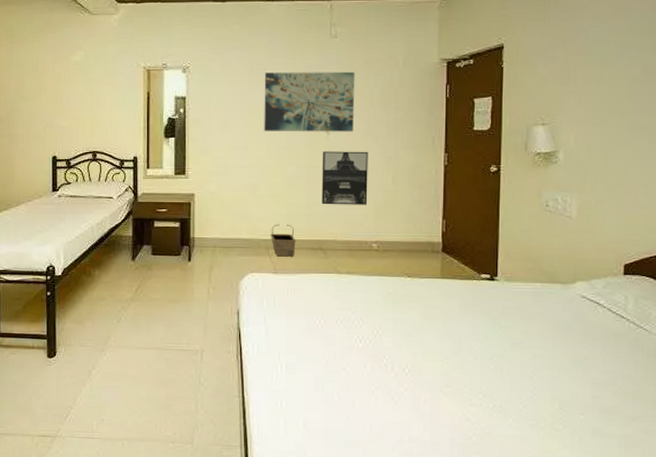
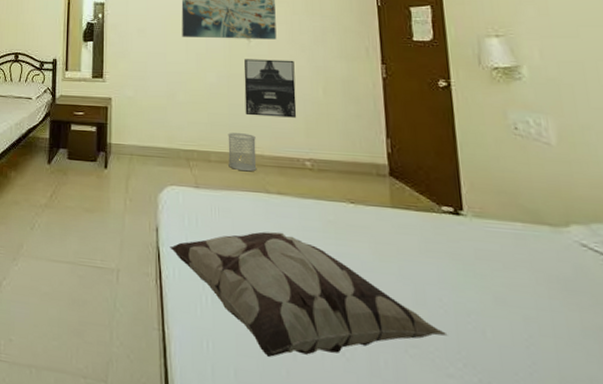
decorative pillow: none [250,306,475,407] -> present [170,231,448,357]
basket: present [270,224,296,257] -> none [190,133,219,171]
wastebasket: none [304,221,330,256] -> present [227,133,257,172]

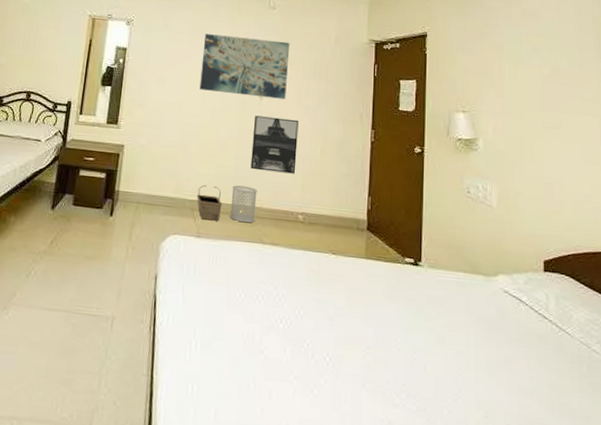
decorative pillow: present [170,231,448,357] -> none [166,279,398,397]
basket: none [190,133,219,171] -> present [196,185,222,221]

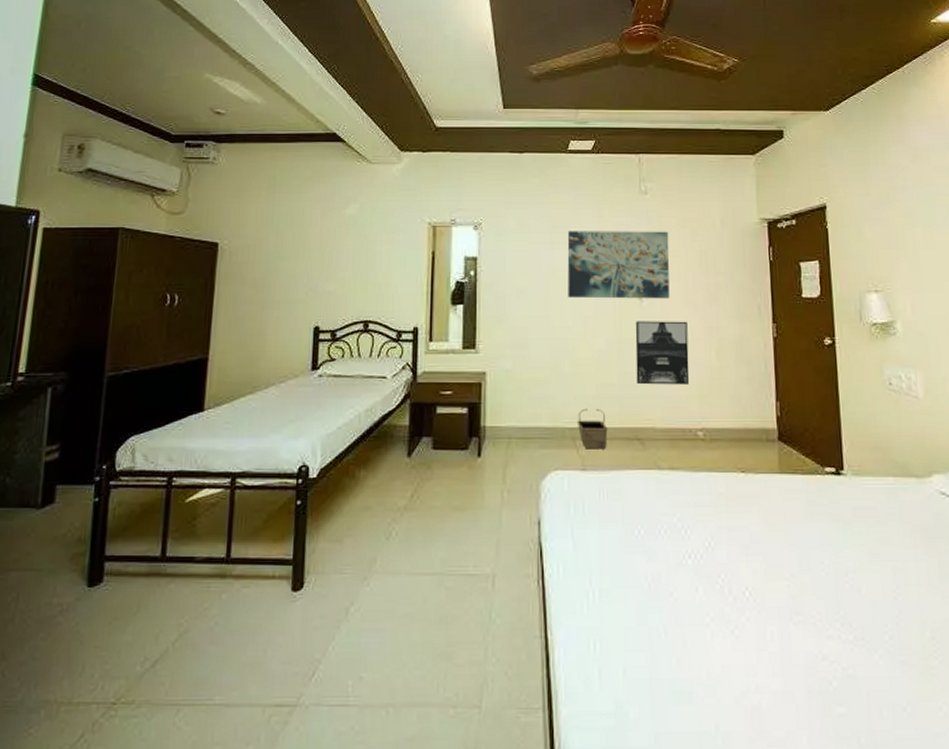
wastebasket: present [230,185,257,223] -> none [617,405,648,448]

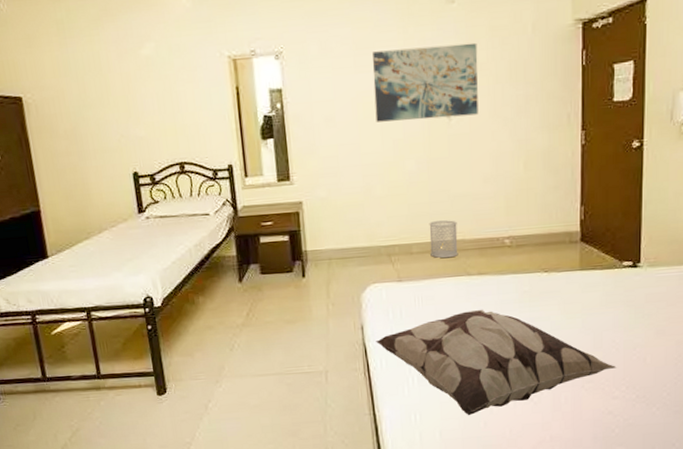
decorative pillow: none [553,511,828,647] -> present [376,309,617,415]
basket: present [577,408,608,449] -> none [391,226,421,263]
wastebasket: none [617,405,648,448] -> present [429,220,458,259]
wall art: present [635,321,690,385] -> none [444,136,498,201]

